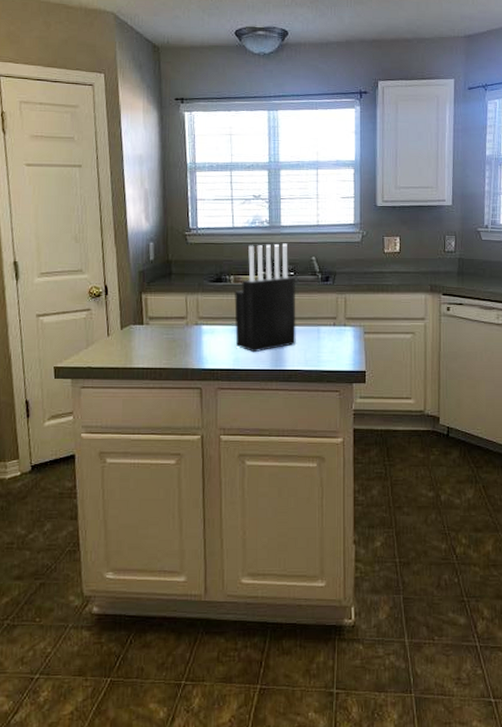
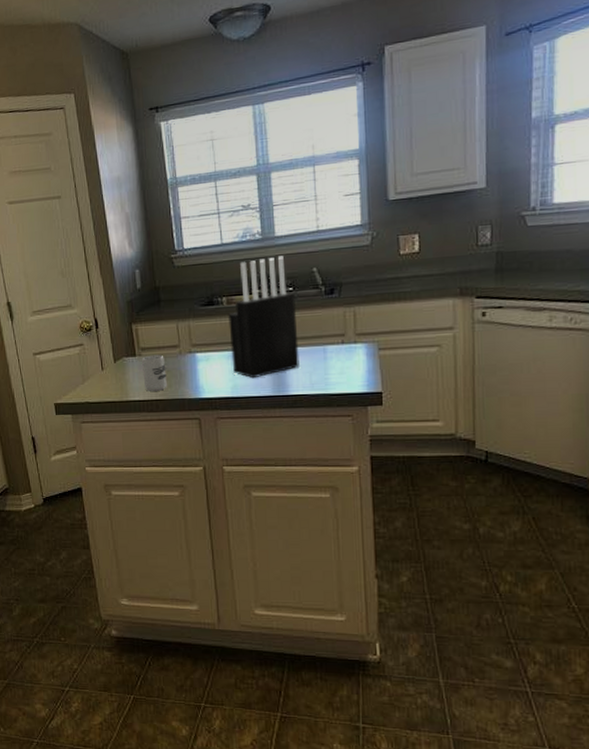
cup: none [148,324,172,360] -> present [141,354,167,391]

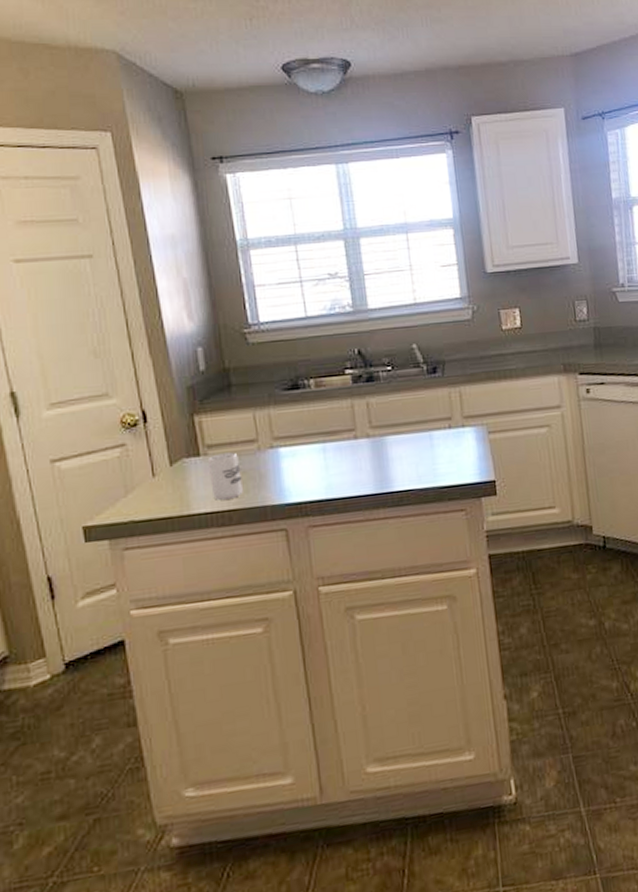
knife block: present [228,255,300,379] -> none [317,330,404,475]

